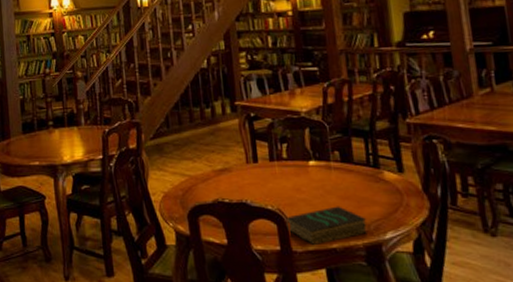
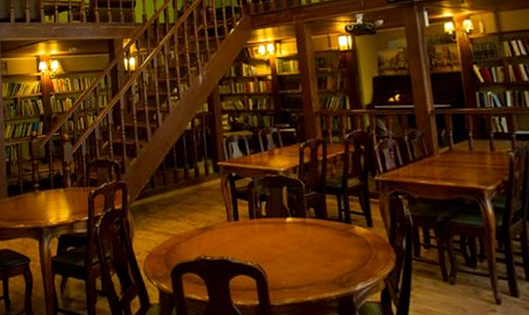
book: present [286,206,367,246] -> none [264,260,340,299]

